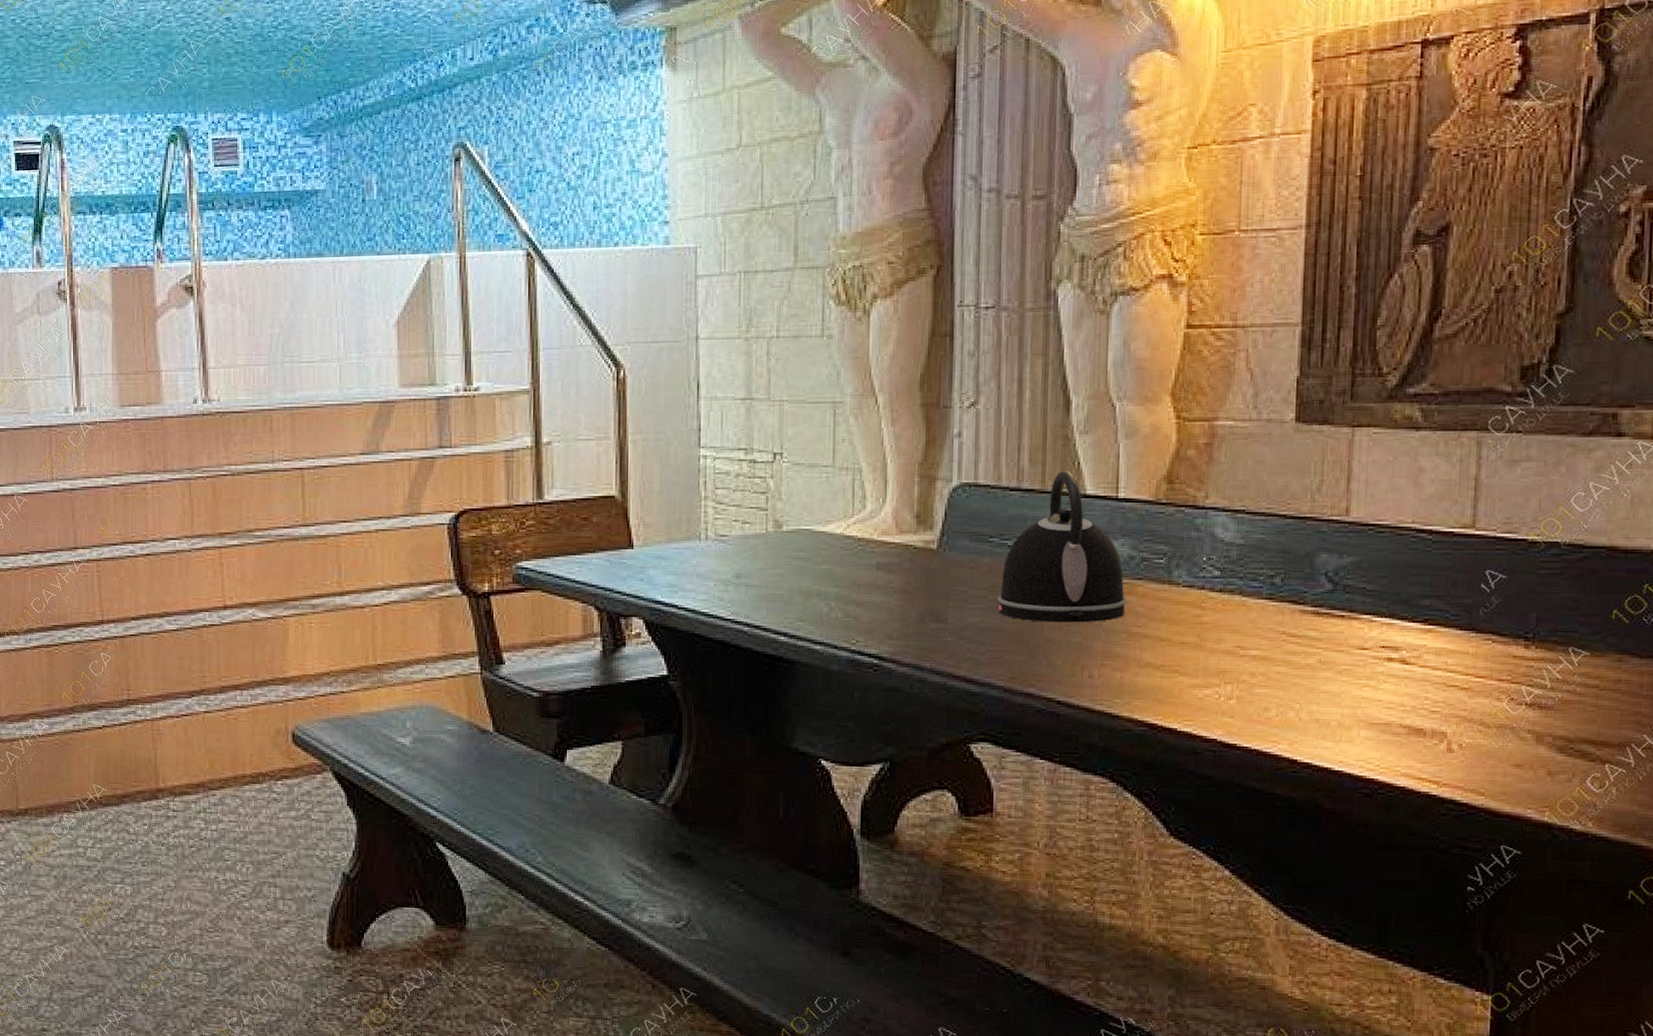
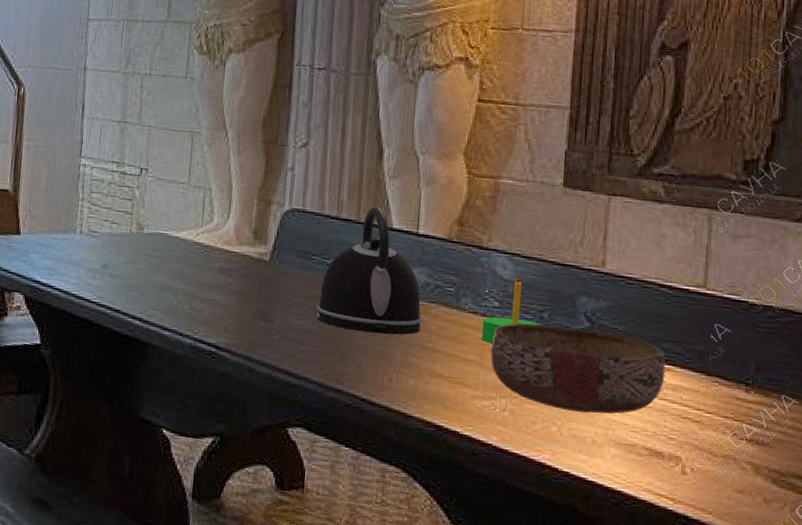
candle: none [1199,537,1271,621] -> present [481,276,540,344]
bowl: none [1212,591,1426,691] -> present [491,323,666,414]

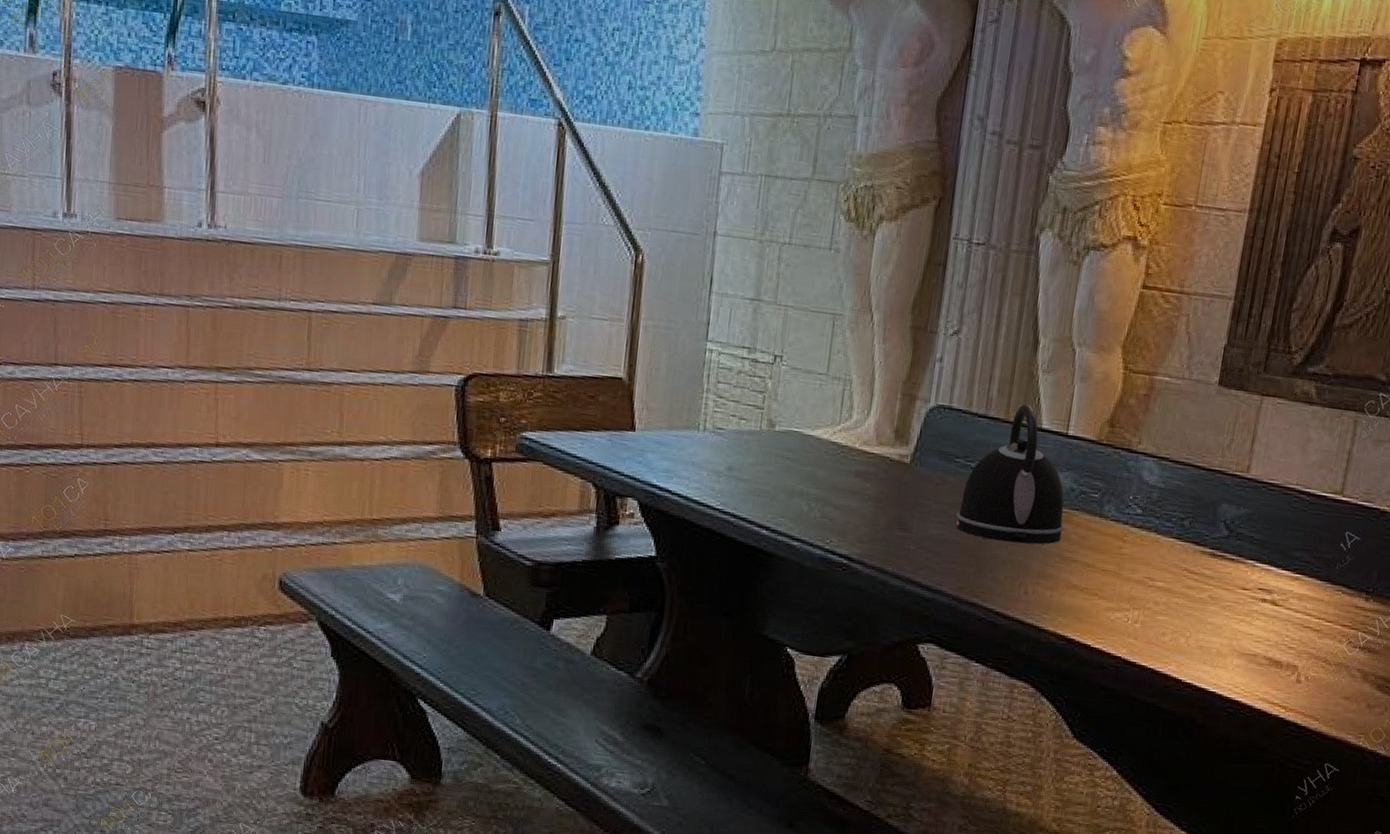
candle: present [481,276,540,344] -> none [1120,482,1180,553]
bowl: present [491,323,666,414] -> none [1128,531,1296,624]

